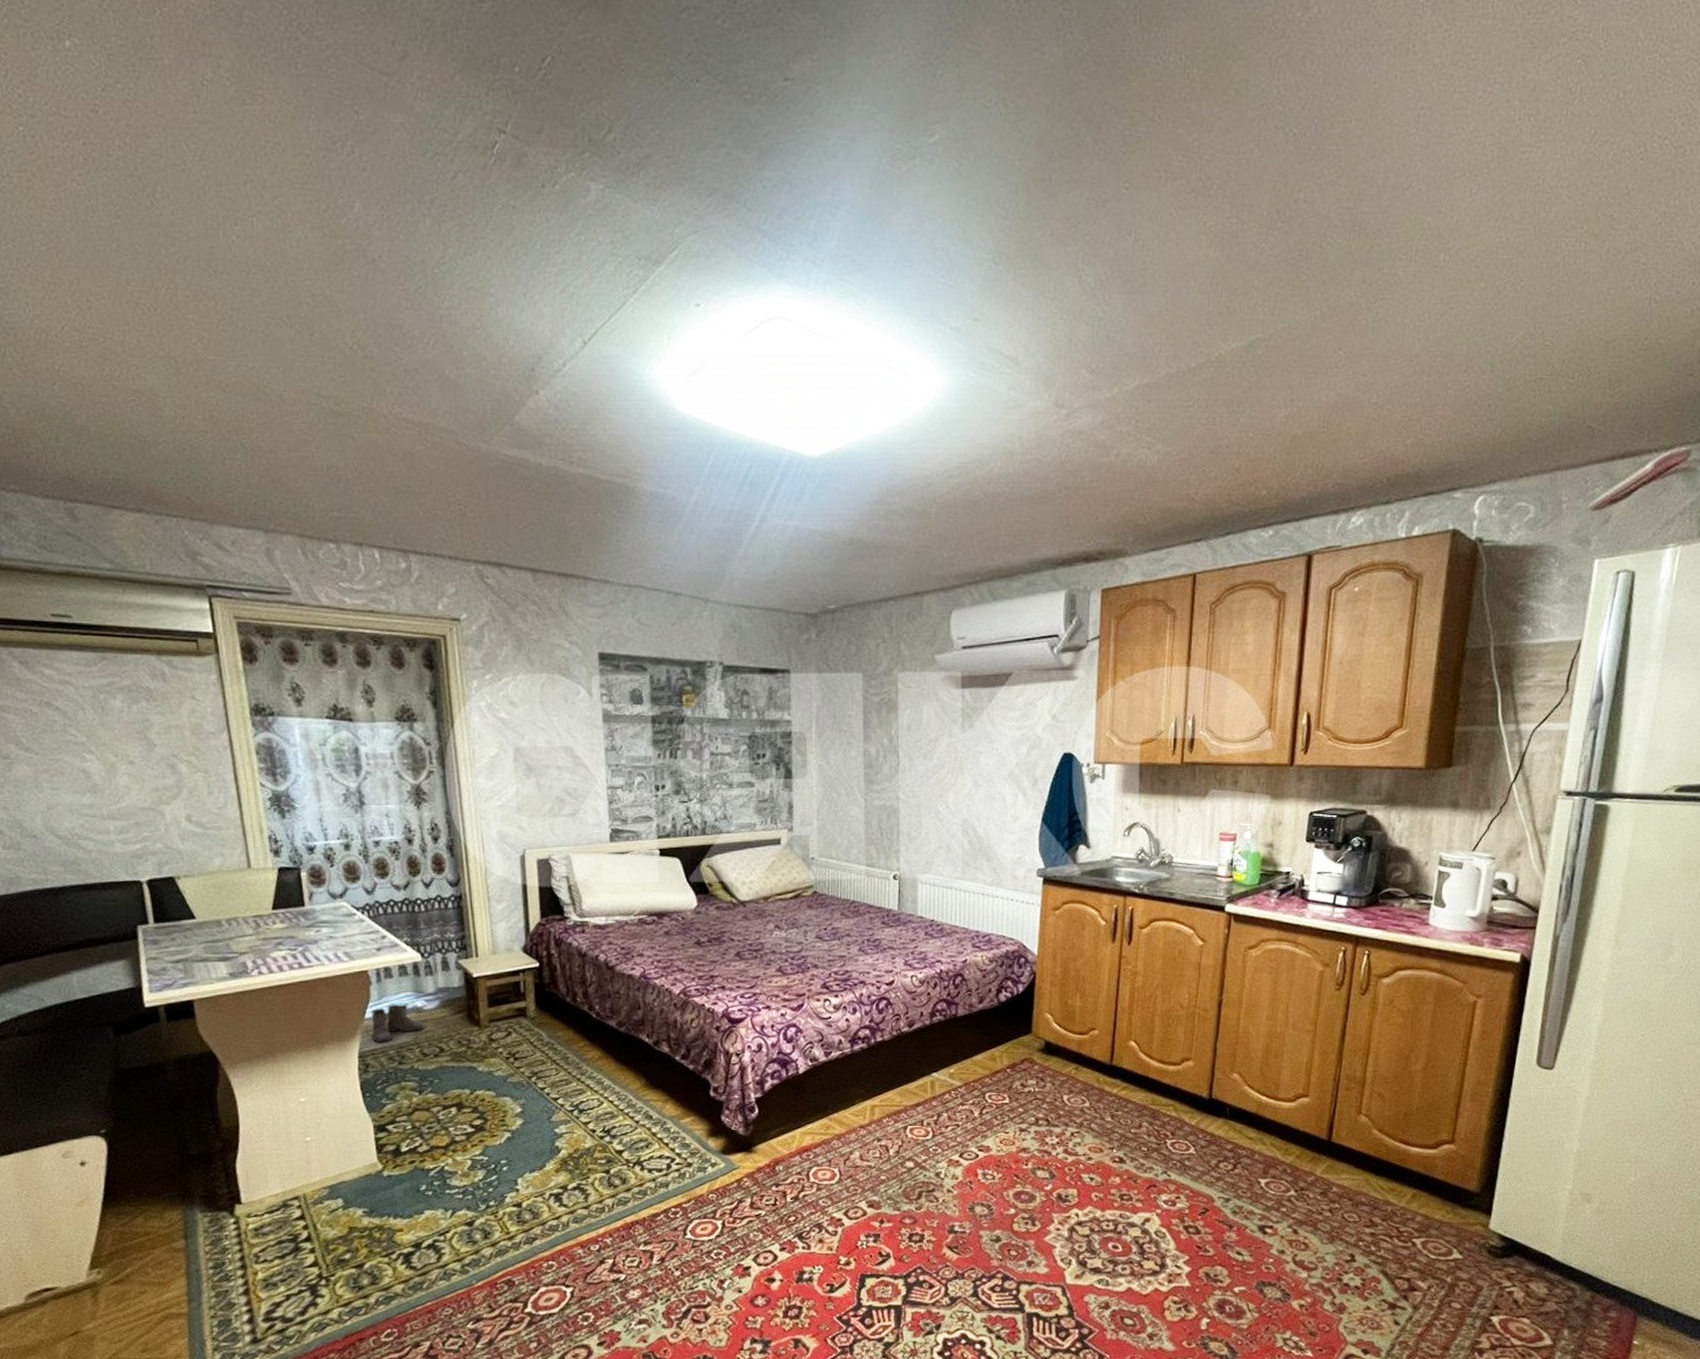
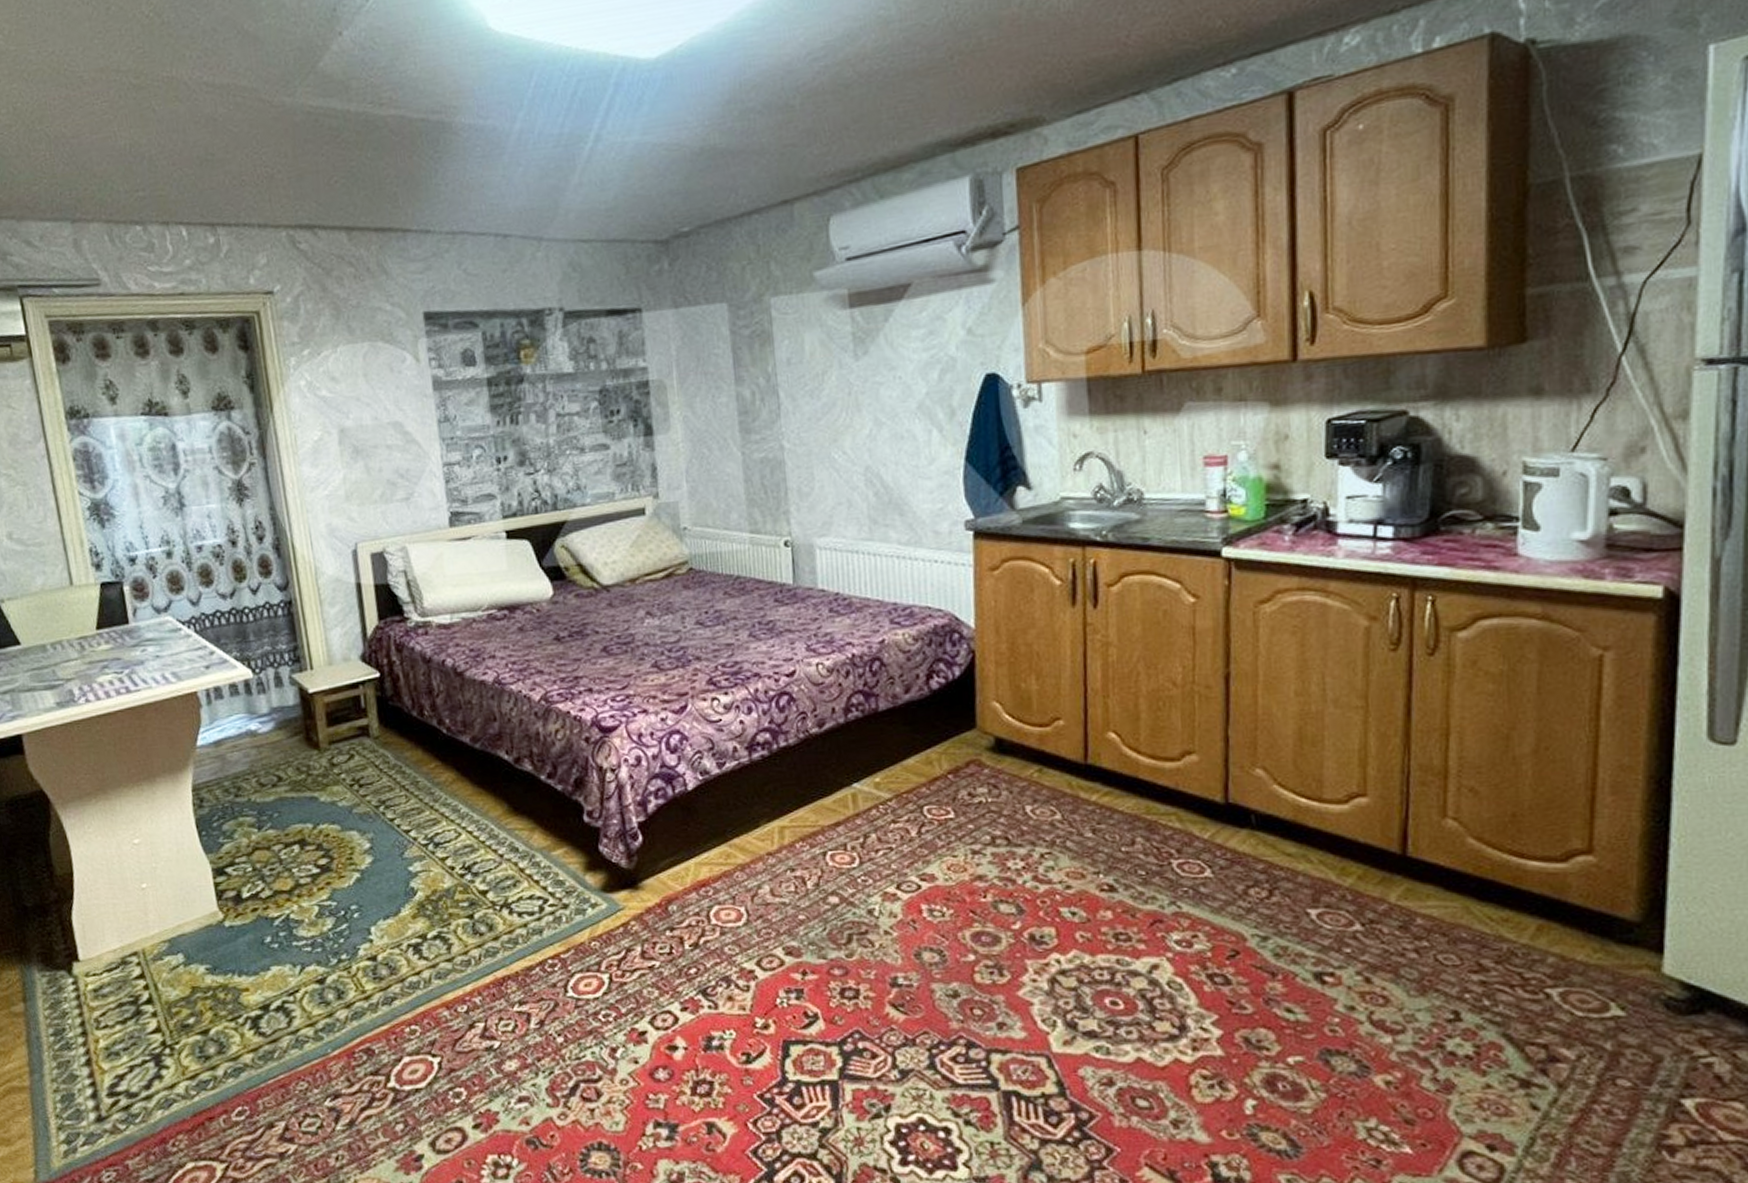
boots: present [365,1004,424,1043] -> none [198,727,260,774]

